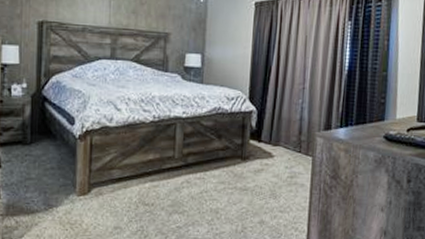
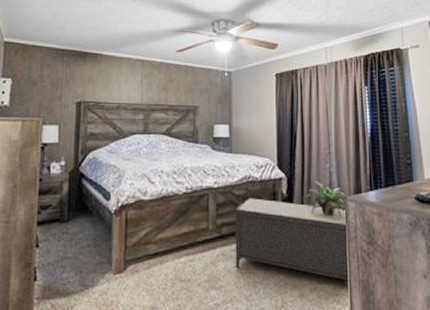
bench: none [199,129,313,211] -> present [234,198,349,281]
potted plant: none [272,116,317,154] -> present [303,182,348,220]

